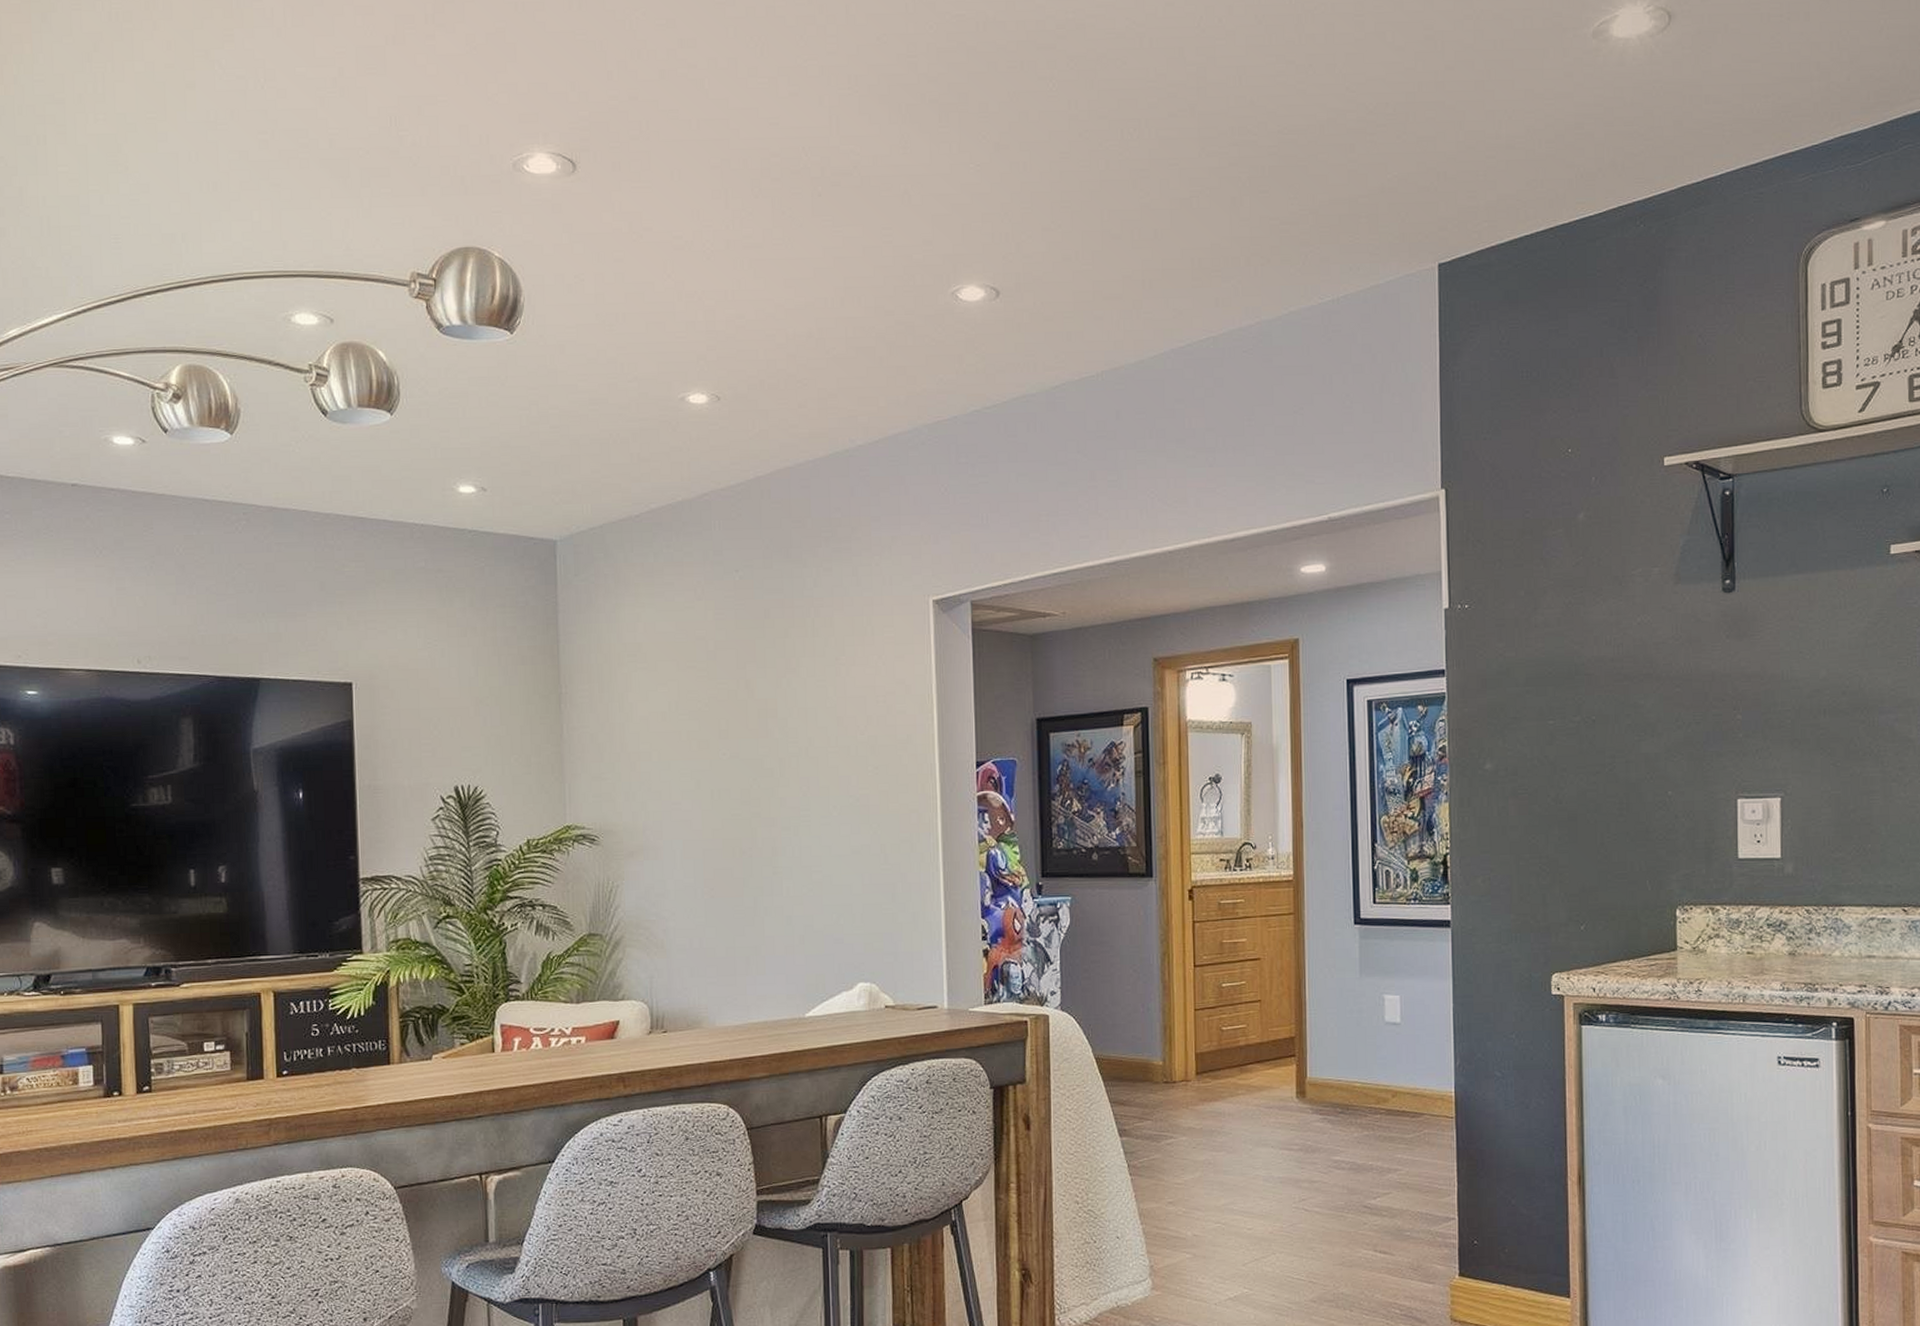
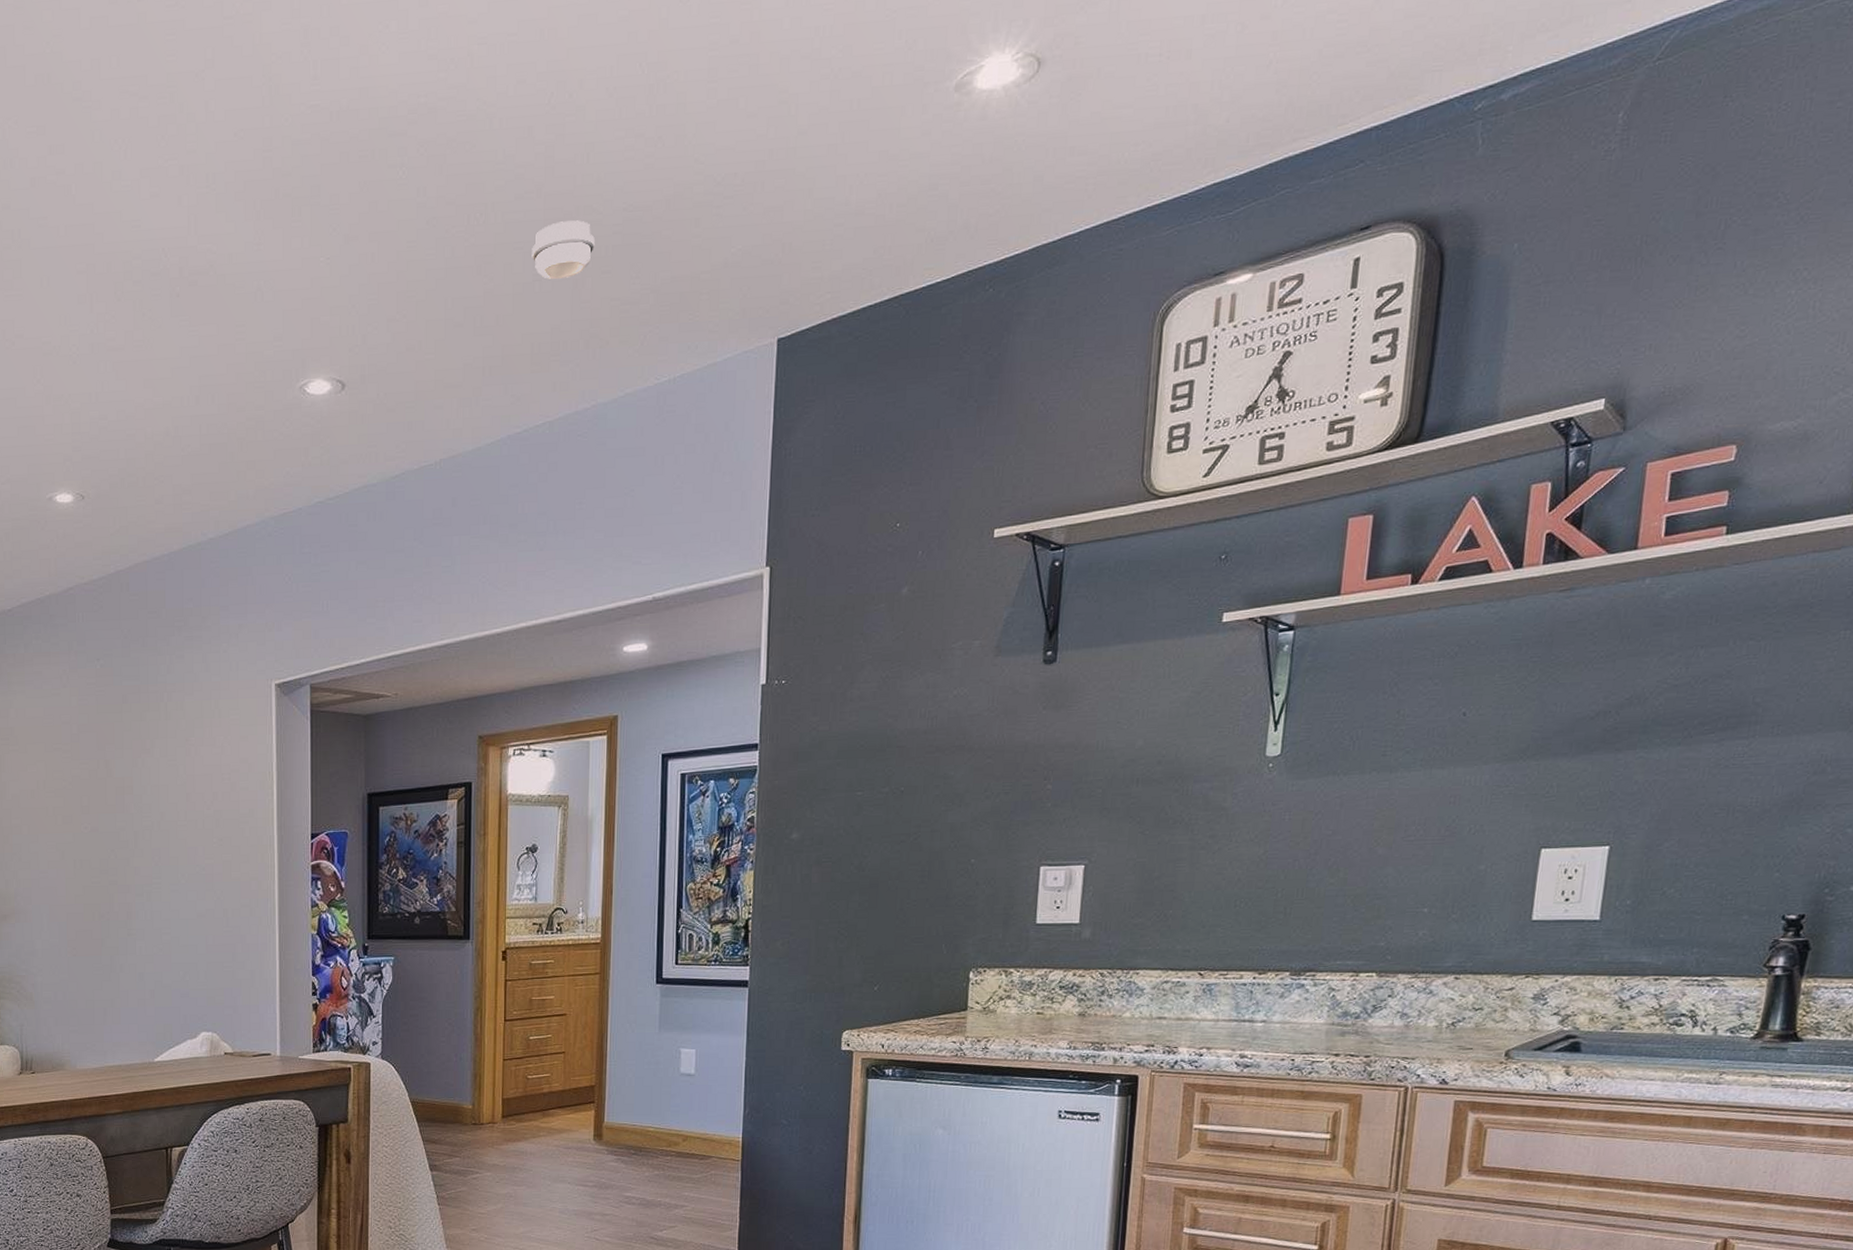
smoke detector: none [1188,140,1251,196] -> present [532,220,595,279]

